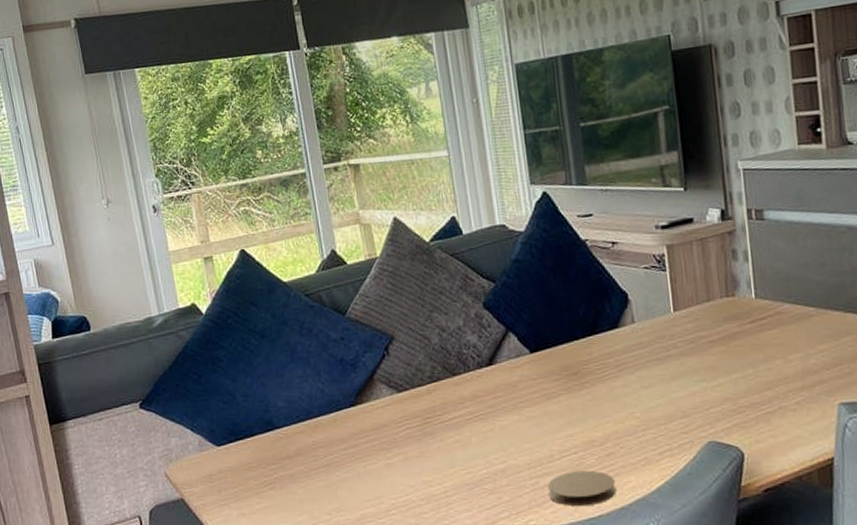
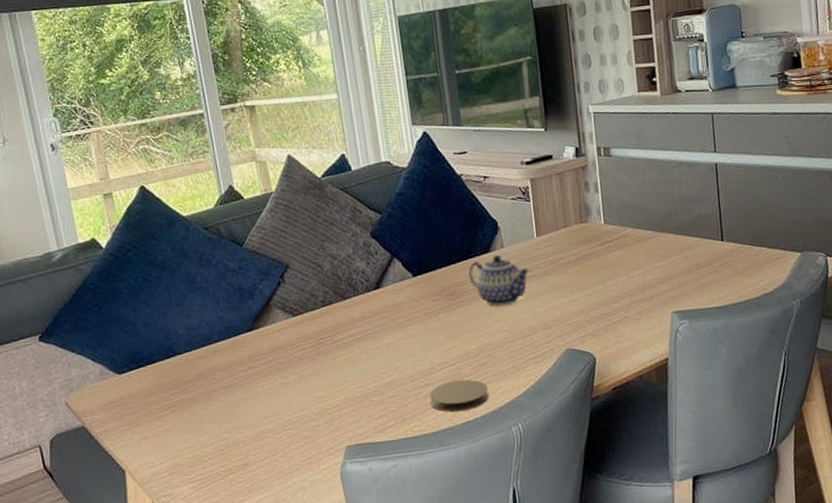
teapot: none [592,330,666,390] -> present [467,254,530,306]

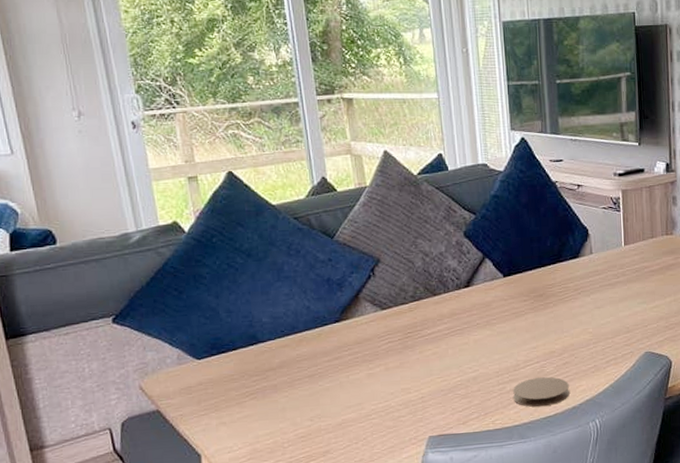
teapot: present [467,254,530,306] -> none [556,260,616,309]

